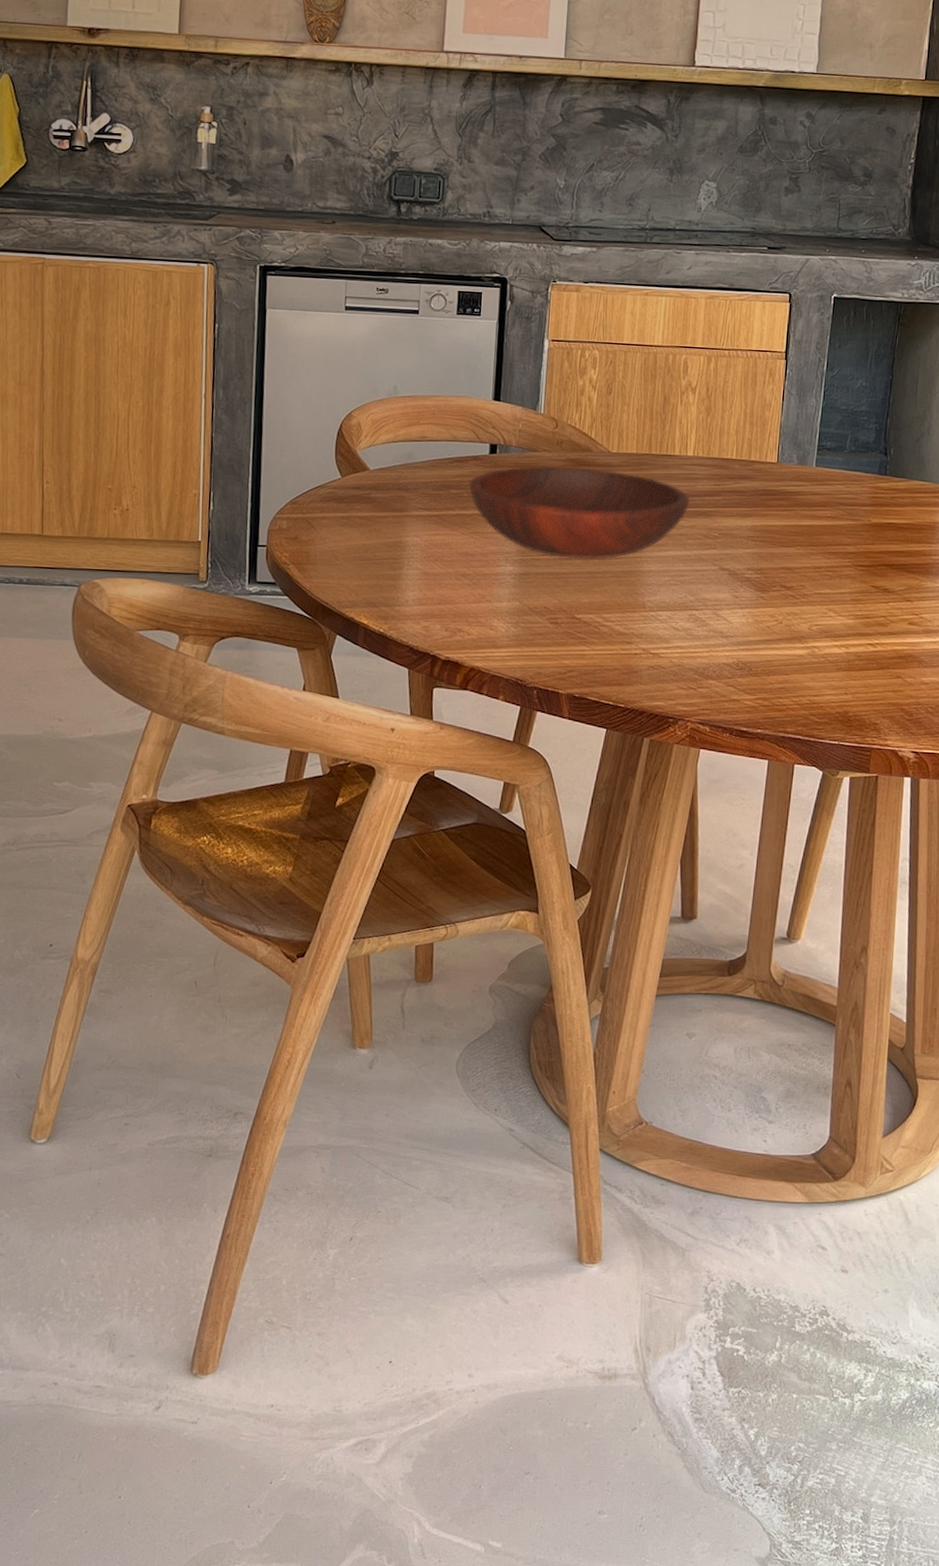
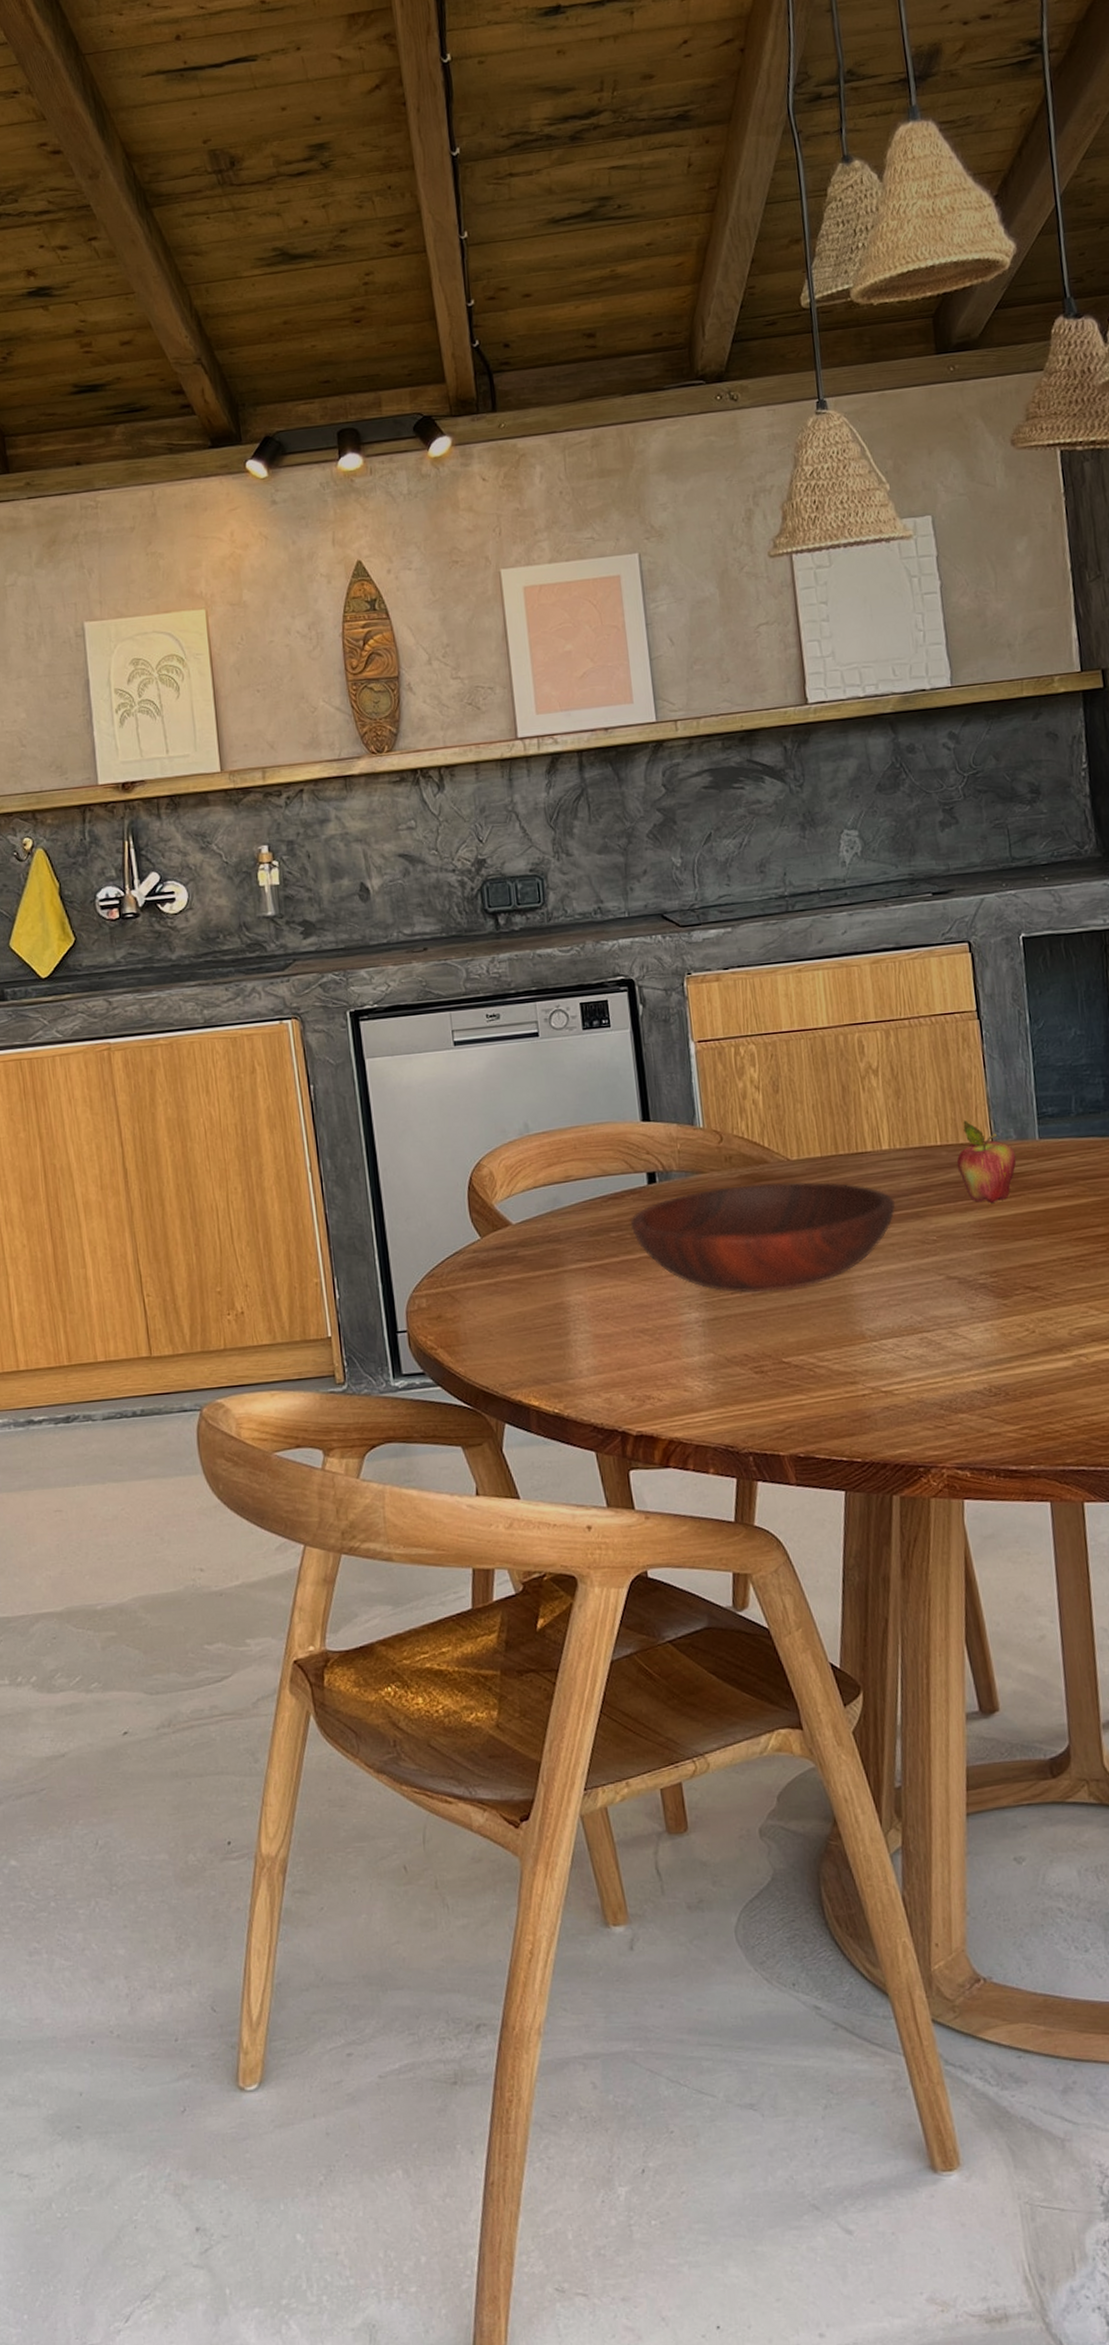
fruit: none [745,441,794,514] -> present [956,1119,1017,1204]

